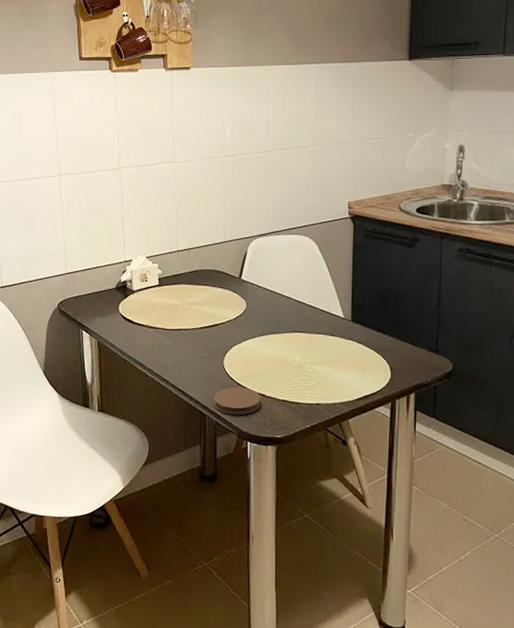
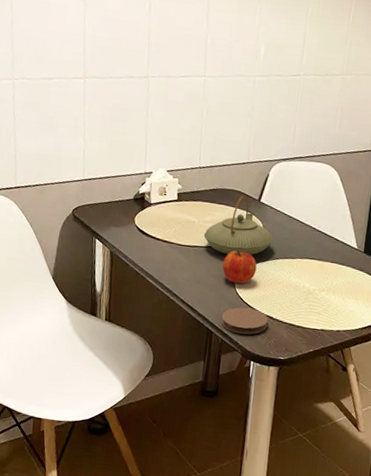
teapot: none [188,274,259,335] -> present [204,195,274,255]
fruit: none [210,329,244,364] -> present [222,250,257,284]

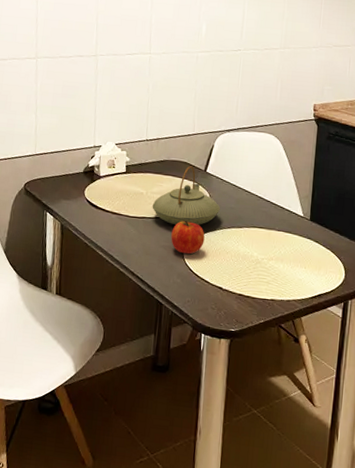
coaster: present [221,307,269,335] -> none [171,278,218,307]

